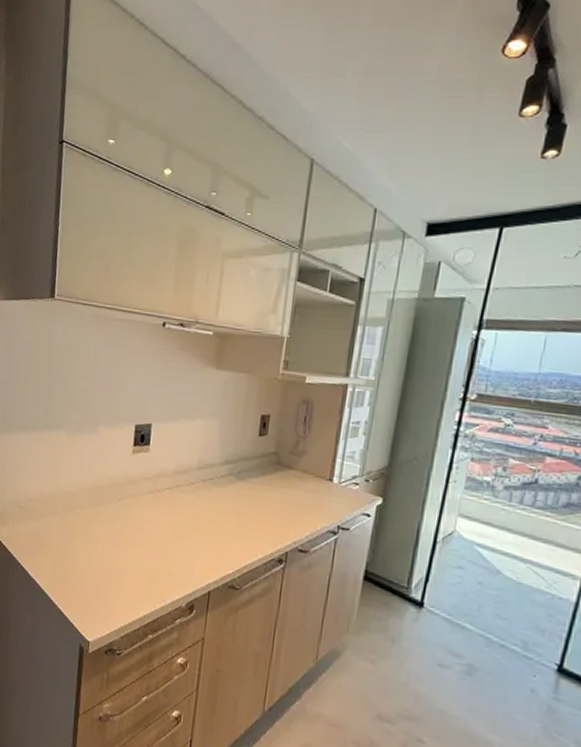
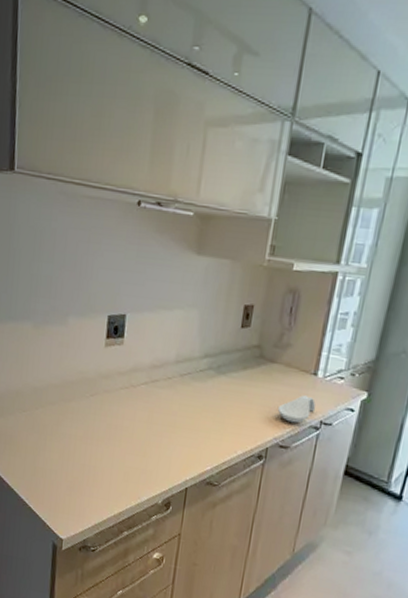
spoon rest: none [295,500,333,528] -> present [277,395,316,423]

